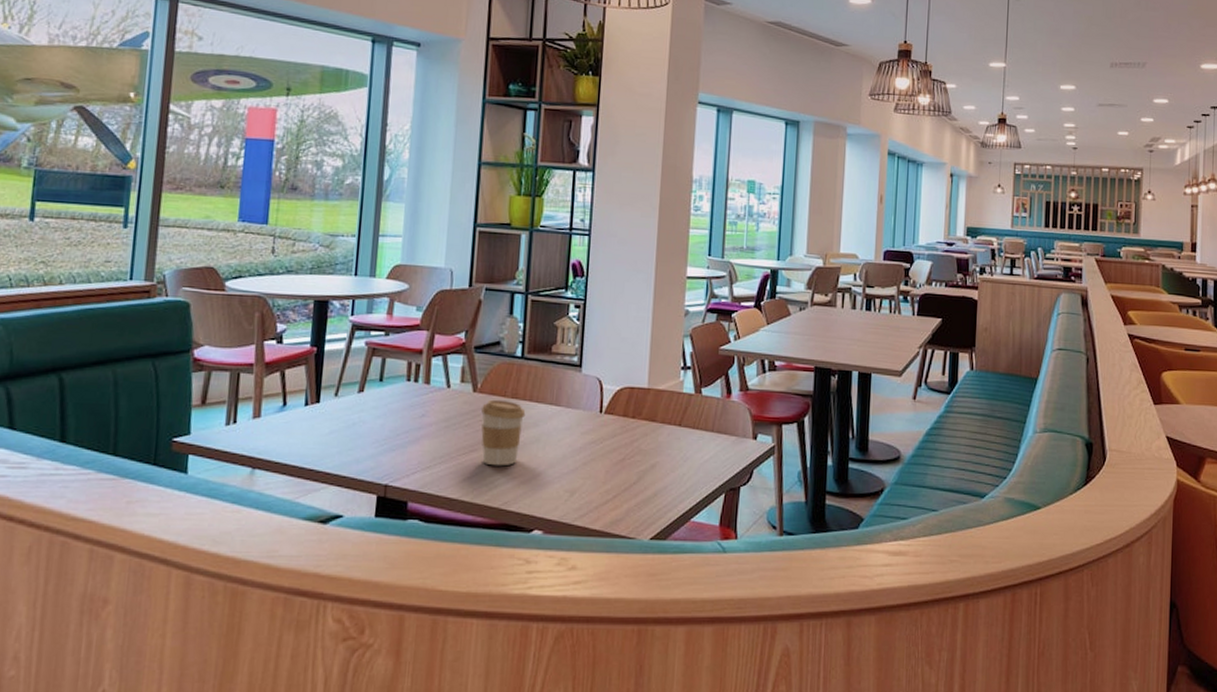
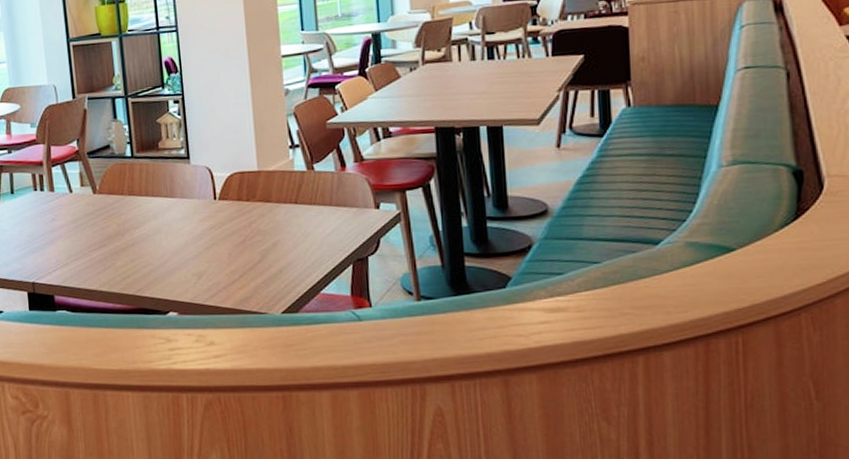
coffee cup: present [481,399,526,466] -> none [103,198,144,258]

